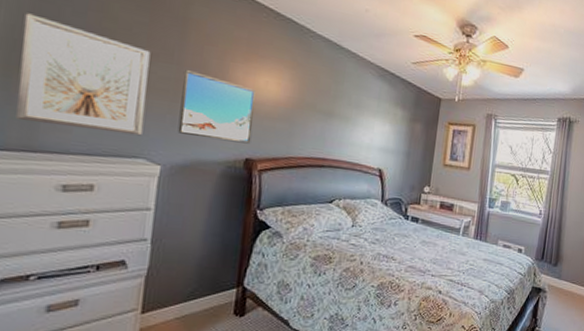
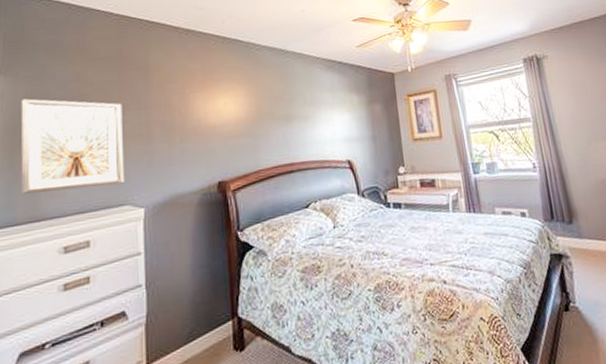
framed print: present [177,70,256,144] -> none [151,111,221,173]

